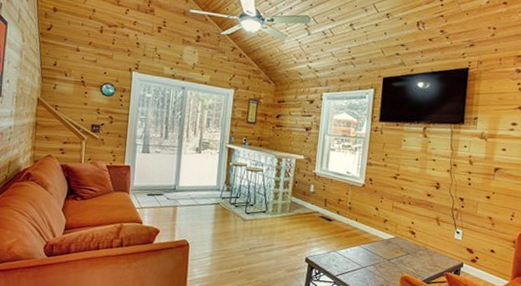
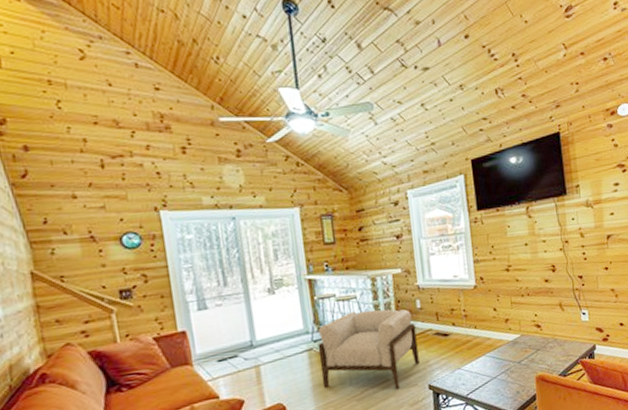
armchair: none [221,181,306,255] -> present [318,309,420,390]

